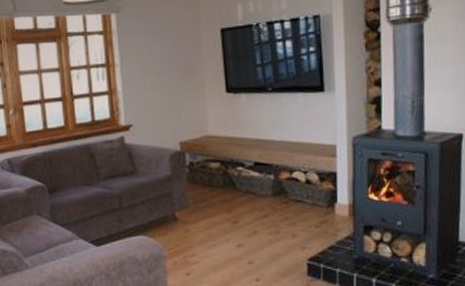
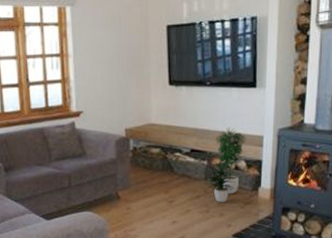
potted plant: none [271,136,317,221] -> present [203,127,247,202]

